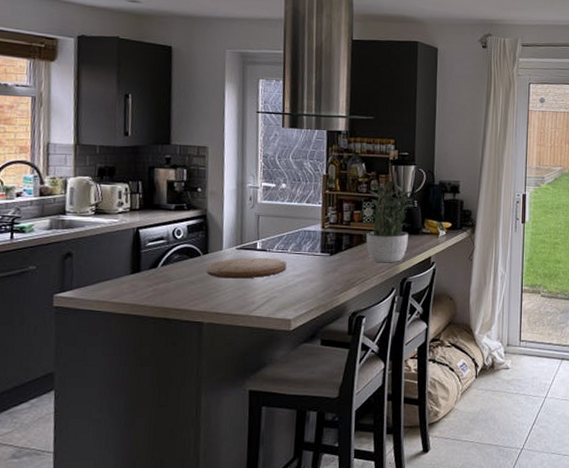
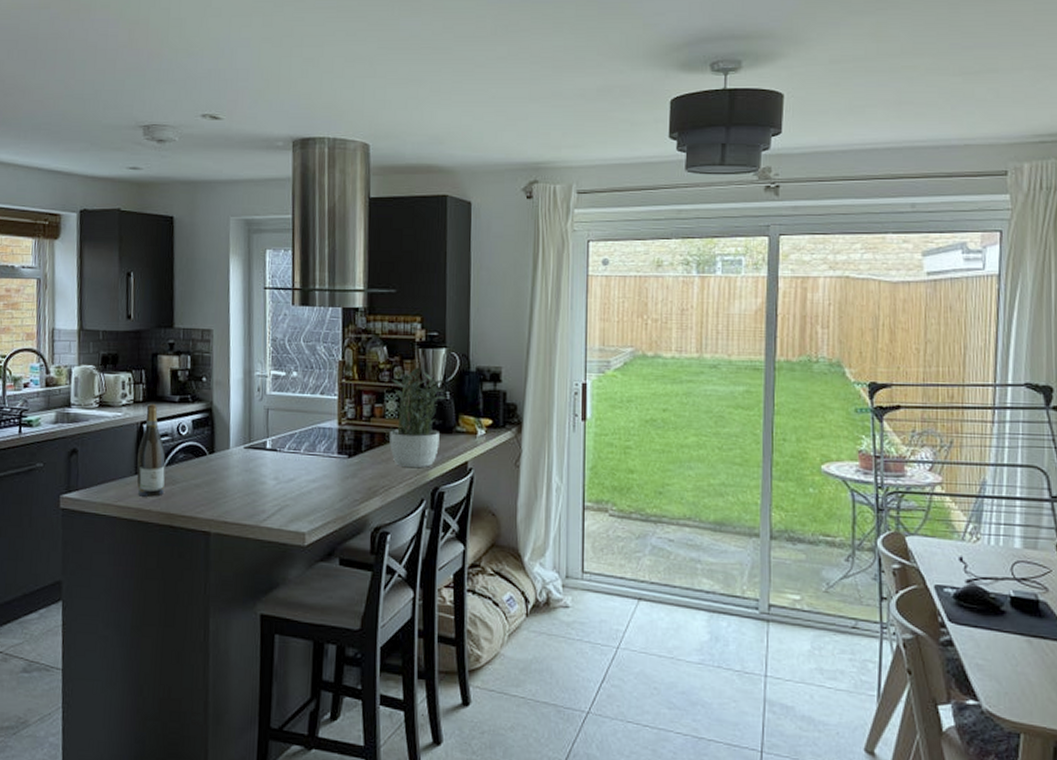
wine bottle: none [132,211,161,294] -> present [136,403,166,497]
cutting board: present [207,257,286,279] -> none [213,458,299,483]

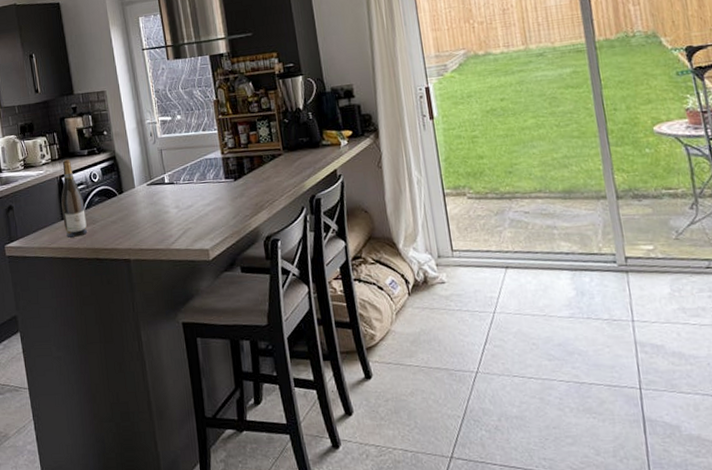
potted plant: present [390,367,446,467] -> none [261,95,310,182]

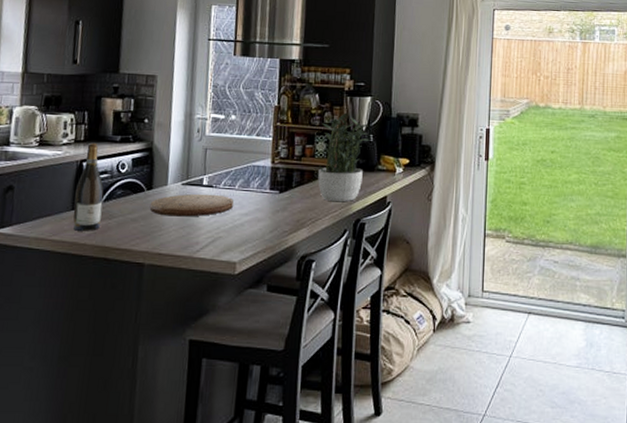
cutting board: none [125,190,195,215] -> present [150,194,233,217]
potted plant: none [261,95,310,182] -> present [318,113,370,201]

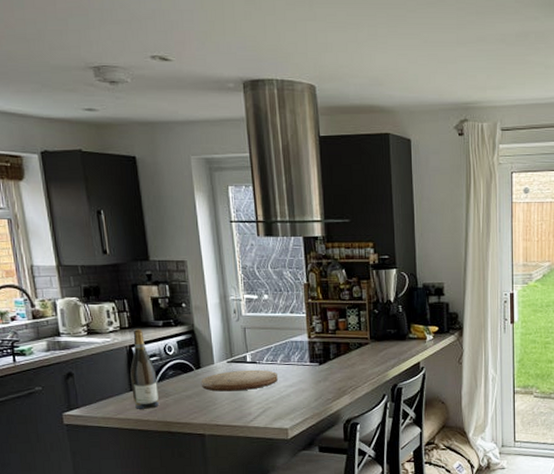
potted plant: present [318,113,370,201] -> none [352,286,399,369]

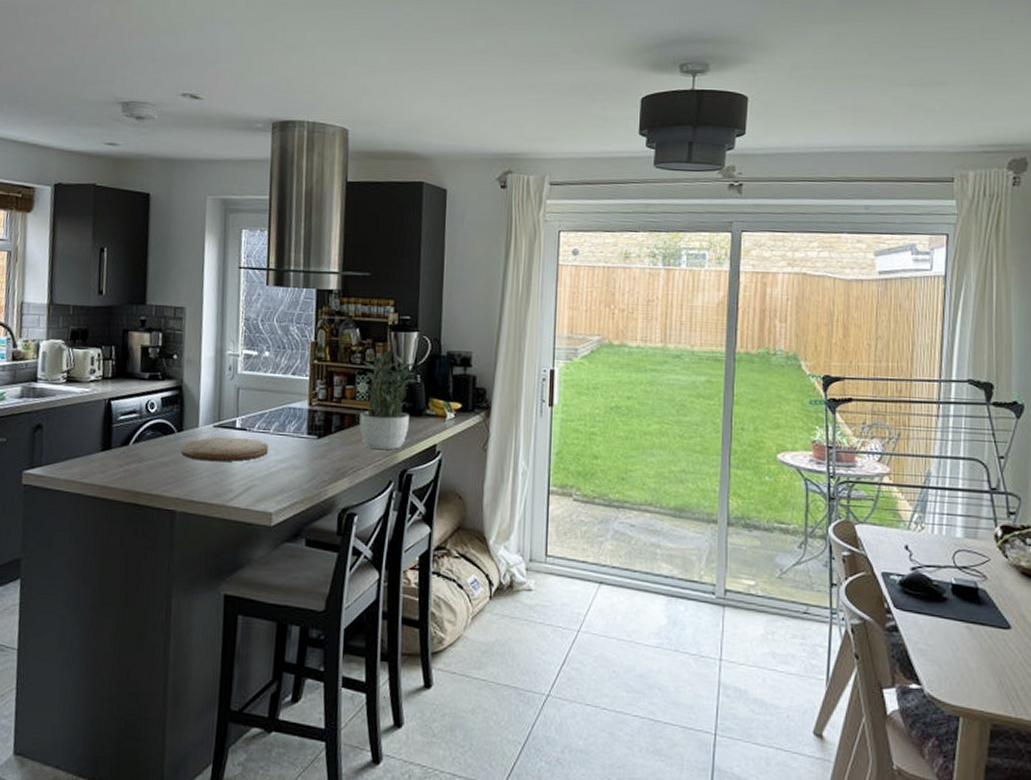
wine bottle: present [130,328,159,409] -> none [102,379,133,474]
potted plant: none [352,286,399,369] -> present [359,350,417,450]

